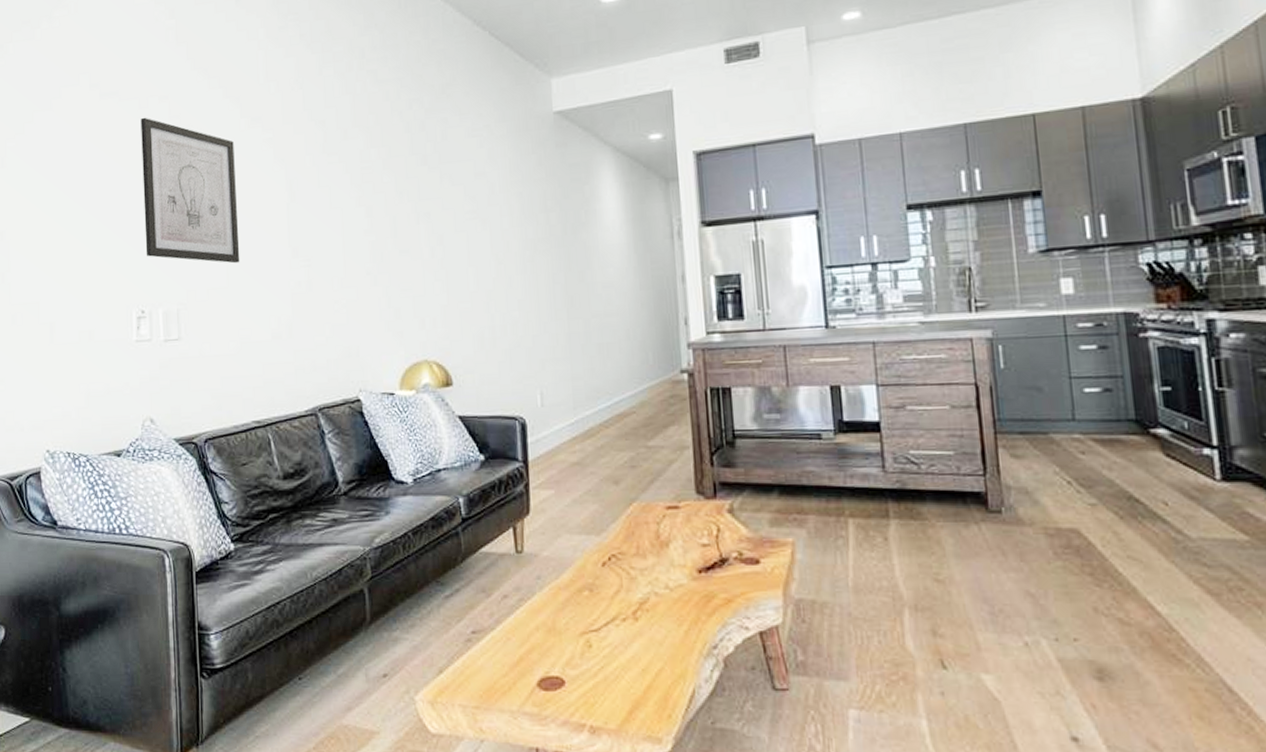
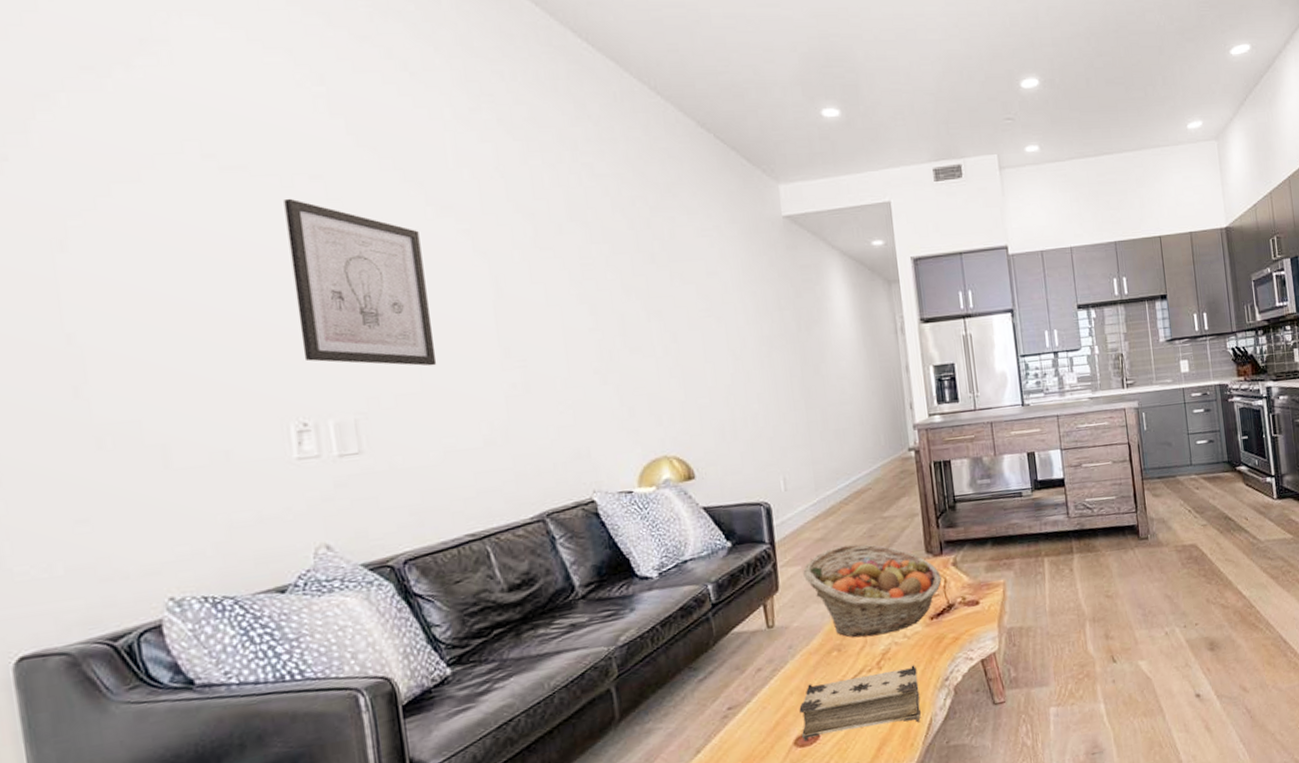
book: none [545,622,682,692] -> present [799,665,921,742]
fruit basket: none [556,472,714,581] -> present [803,543,942,638]

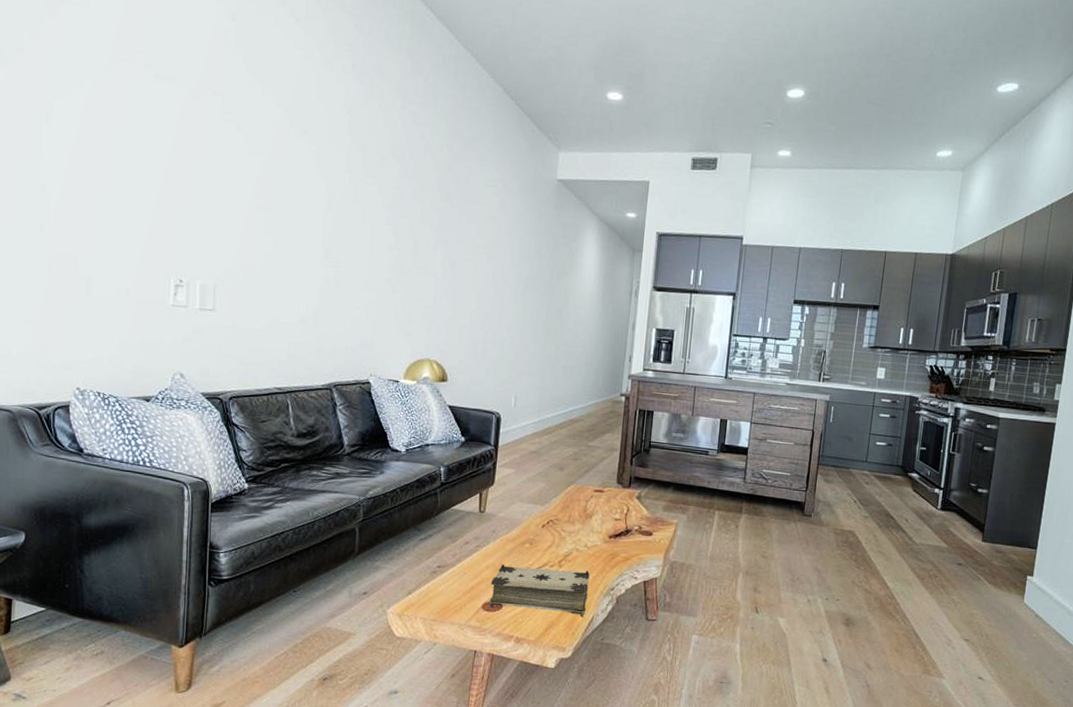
wall art: present [284,198,437,366] -> none [188,106,281,254]
fruit basket: present [803,543,942,638] -> none [515,460,626,541]

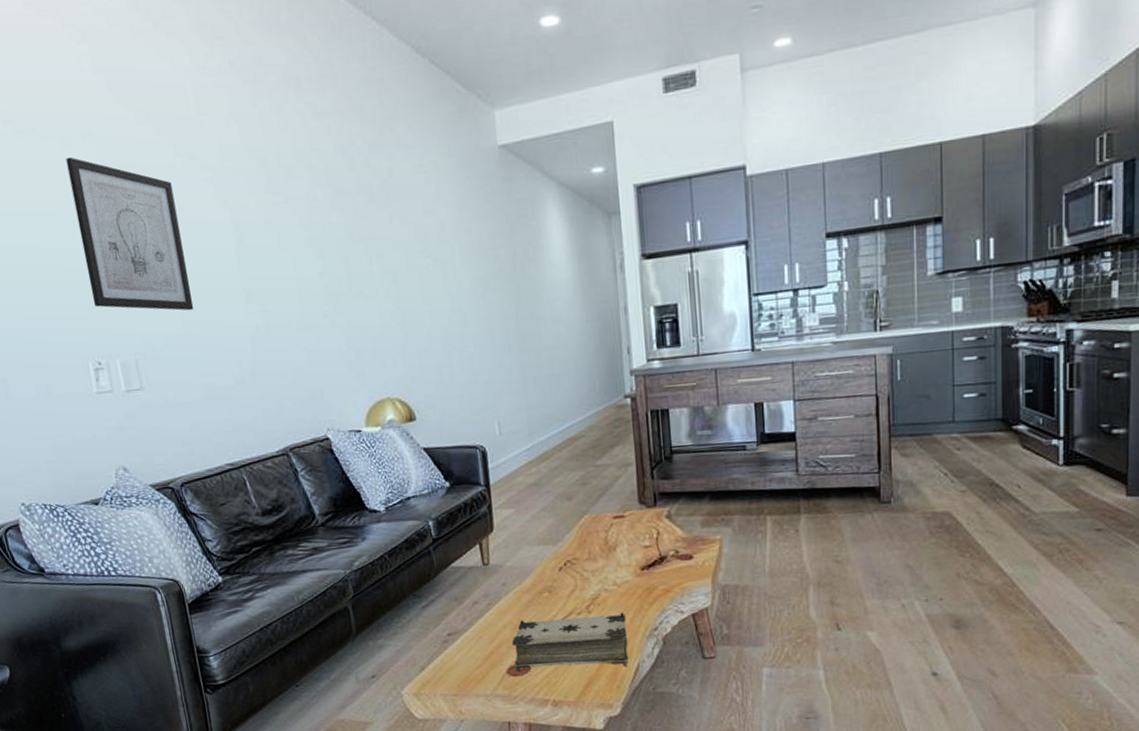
wall art: none [188,106,281,254] -> present [66,156,194,311]

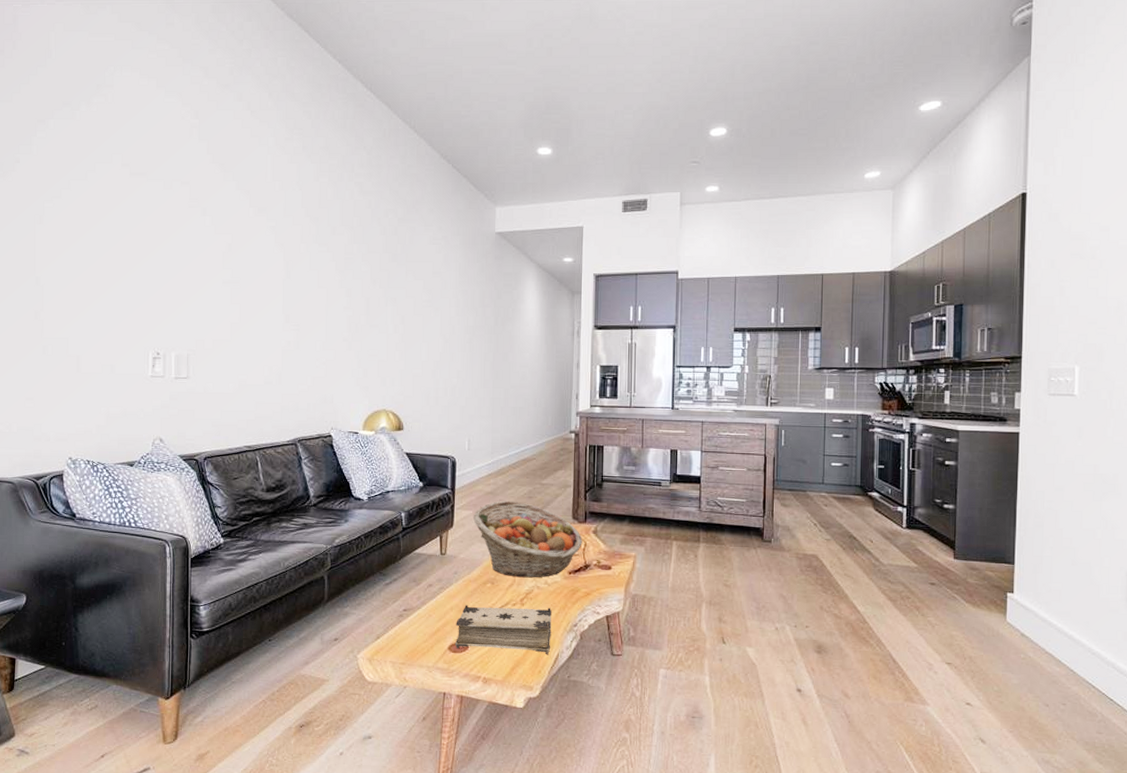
wall art: present [66,156,194,311] -> none [163,196,243,322]
fruit basket: none [516,490,654,582] -> present [473,500,583,578]

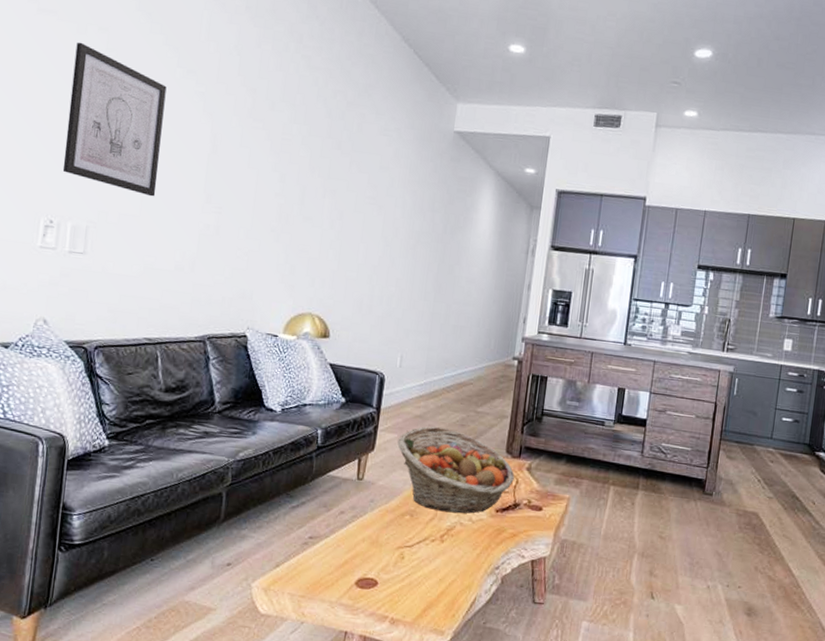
wall art: none [163,196,243,322] -> present [62,42,167,197]
book: present [454,605,552,655] -> none [362,537,474,598]

